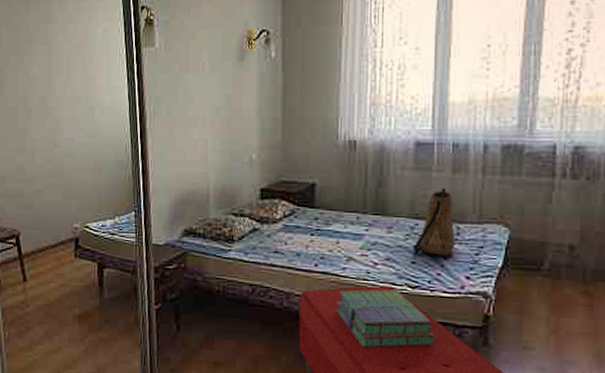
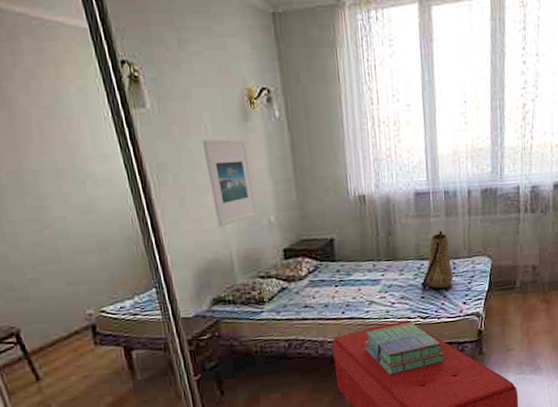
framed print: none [198,76,240,160] -> present [201,139,258,227]

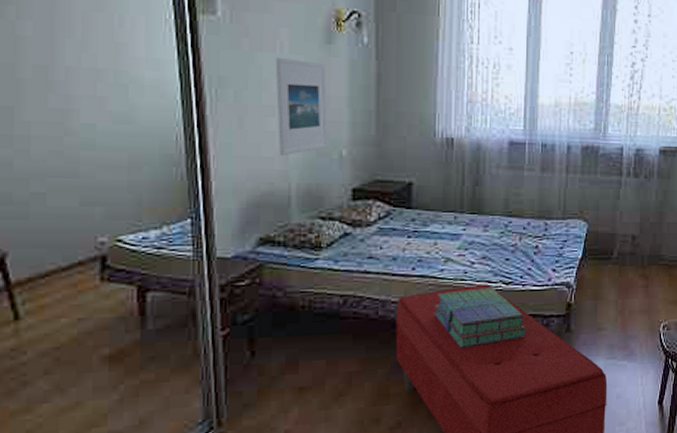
tote bag: present [421,230,453,289] -> none [507,186,545,252]

